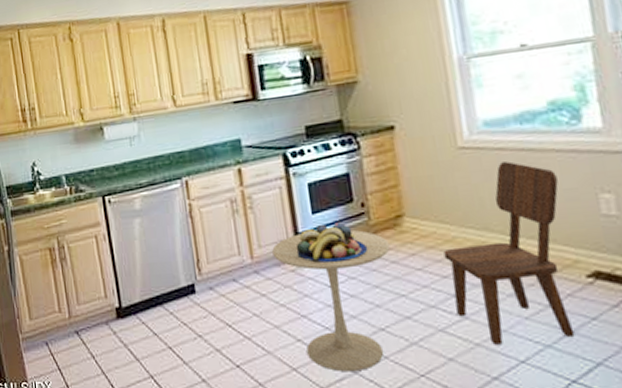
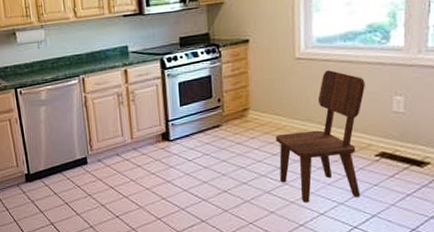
side table: present [272,230,390,372] -> none [148,119,237,221]
fruit bowl: present [296,221,368,262] -> none [166,112,220,143]

